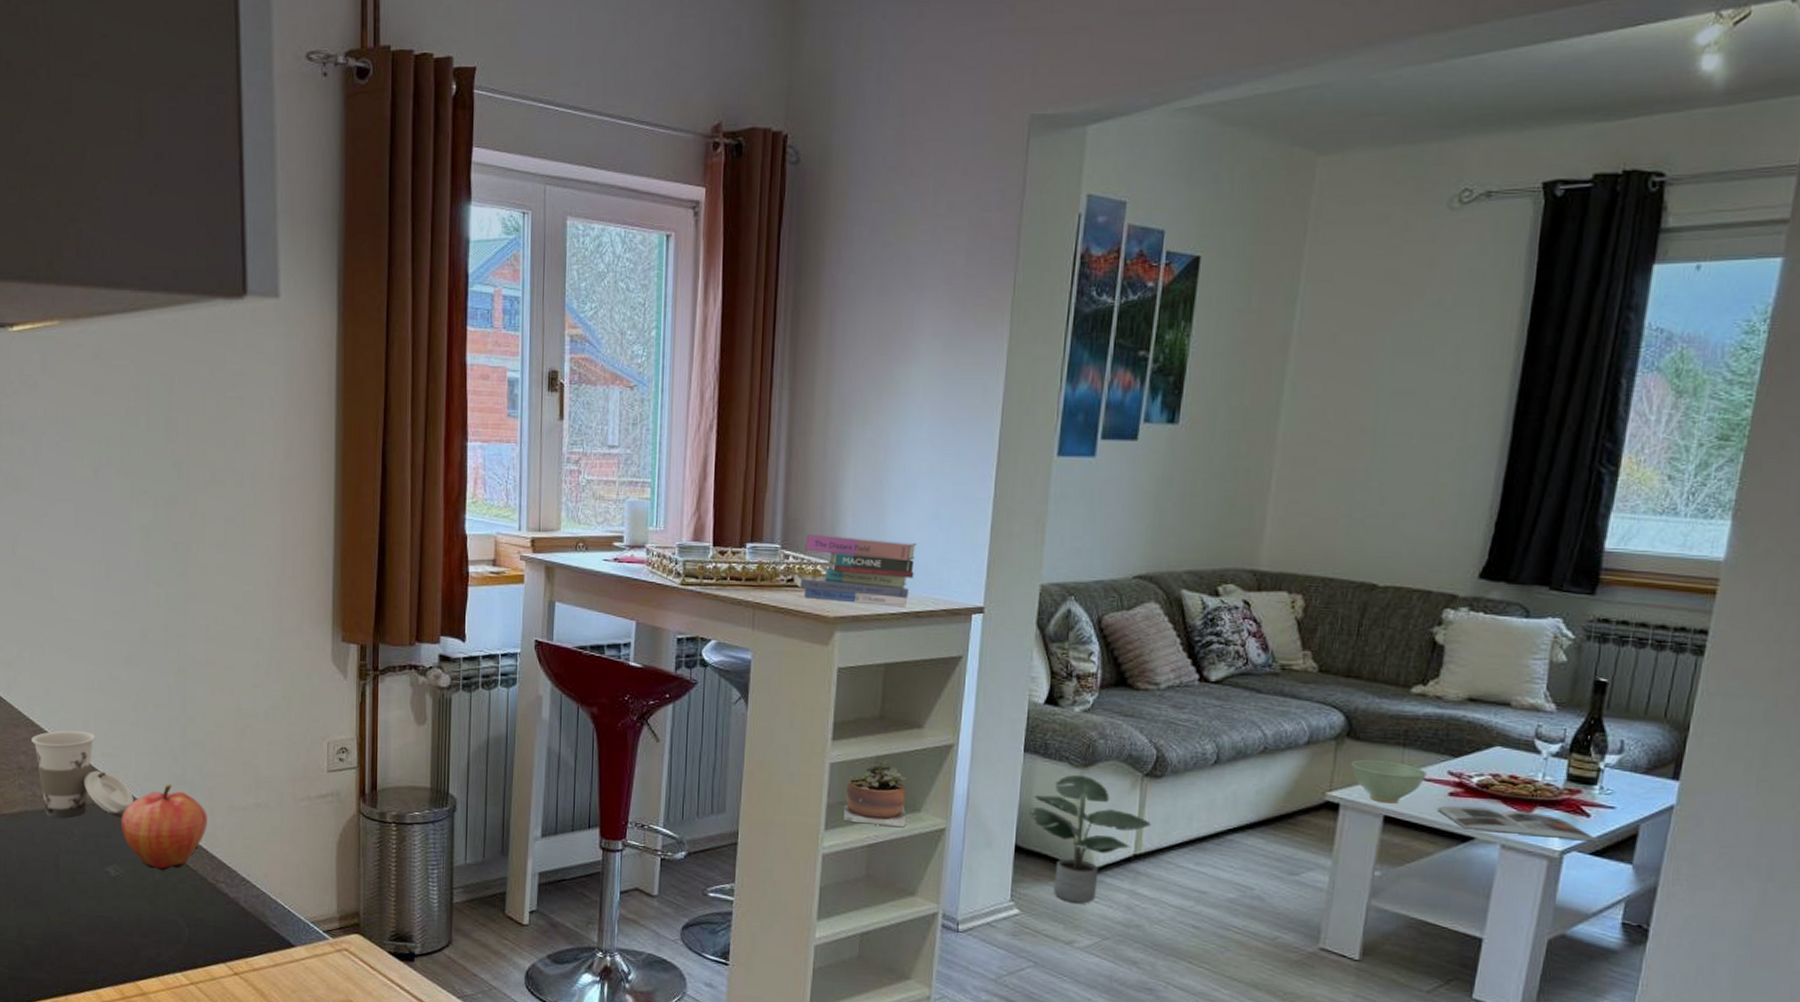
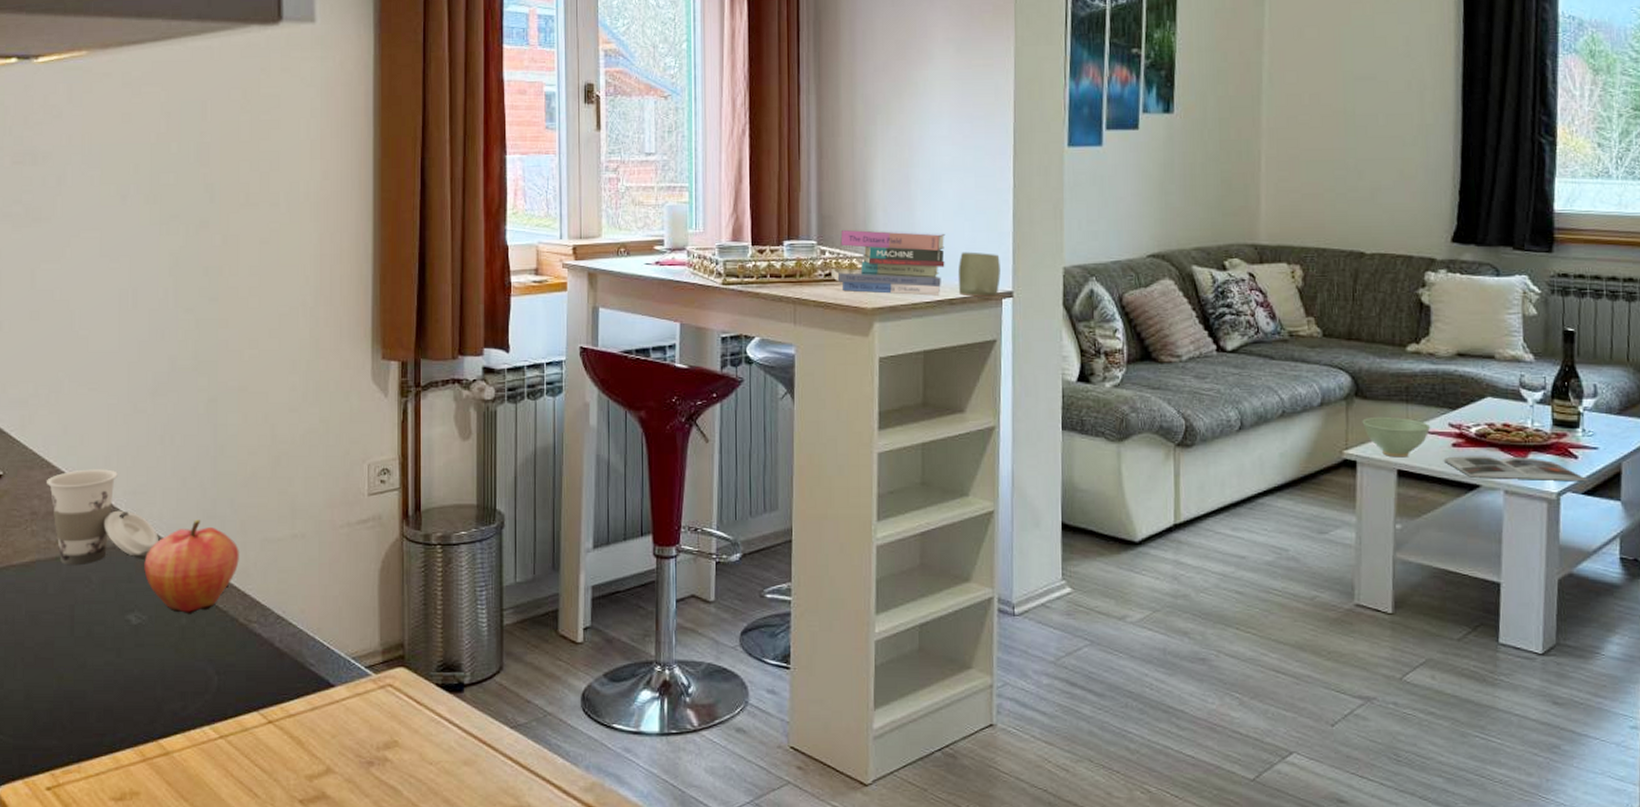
succulent plant: present [842,760,907,827] -> none [893,446,956,512]
mug: none [926,563,973,613] -> present [957,252,1001,298]
potted plant: present [1030,774,1151,904] -> none [1073,449,1187,577]

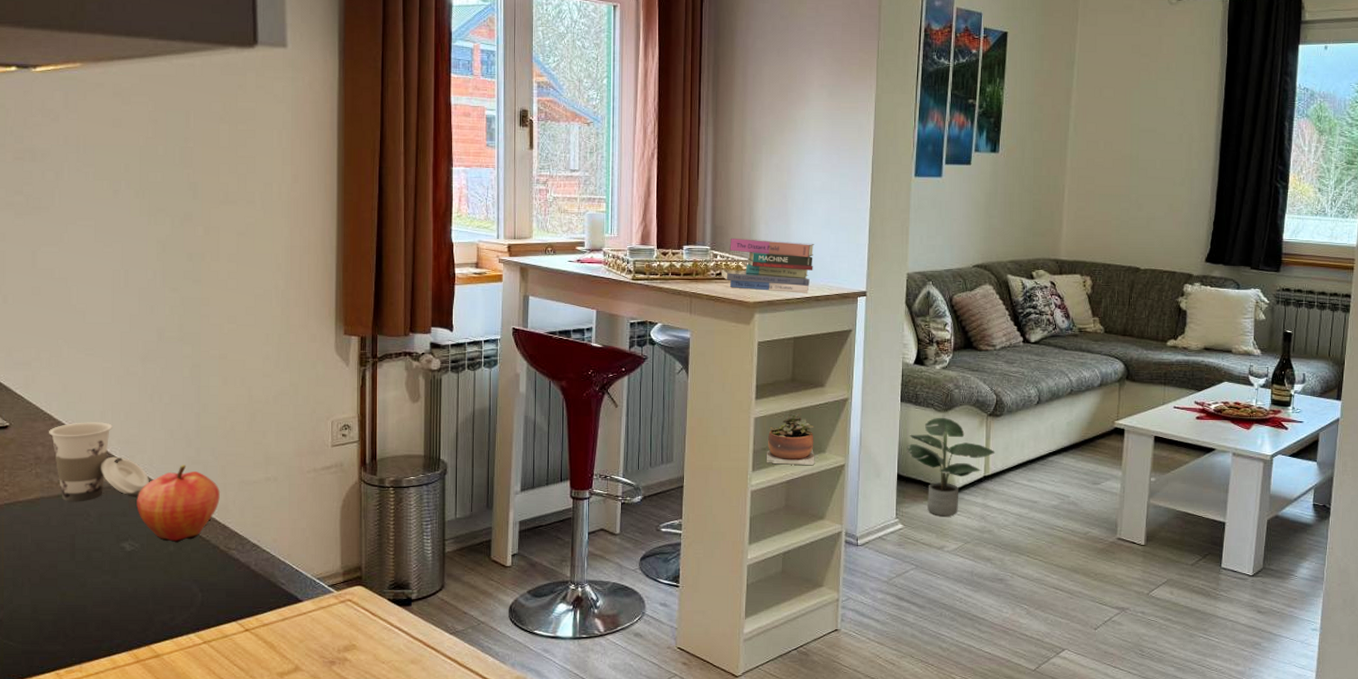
succulent plant: none [893,446,956,512] -> present [766,413,815,465]
mug: present [957,252,1001,298] -> none [823,259,857,296]
potted plant: none [1073,449,1187,577] -> present [907,417,995,517]
bowl: present [1362,416,1431,458] -> none [1130,395,1182,427]
magazine: present [1443,456,1588,482] -> none [1189,426,1294,447]

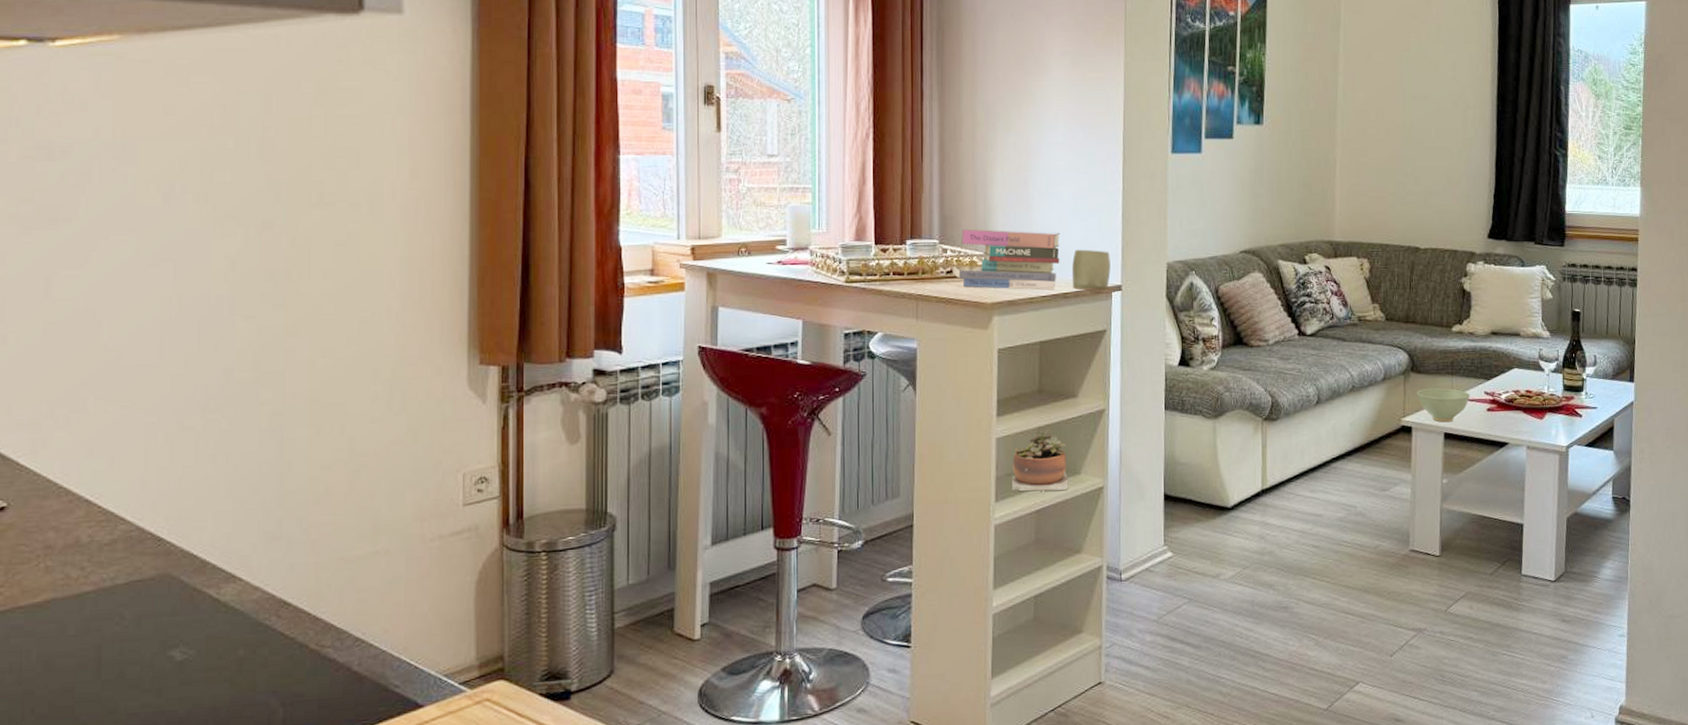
cup: present [49,422,149,502] -> none [65,493,210,603]
fruit: present [137,465,220,543] -> none [191,542,310,645]
mug: none [823,259,857,296] -> present [1071,249,1111,292]
potted plant: present [907,417,995,517] -> none [1174,425,1273,540]
bowl: none [1130,395,1182,427] -> present [1417,388,1471,423]

